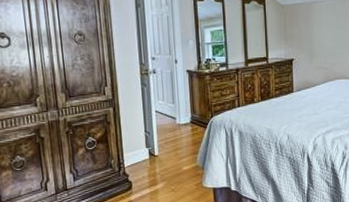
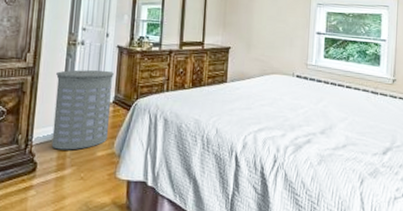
laundry hamper: none [135,94,190,169] -> present [51,70,114,150]

